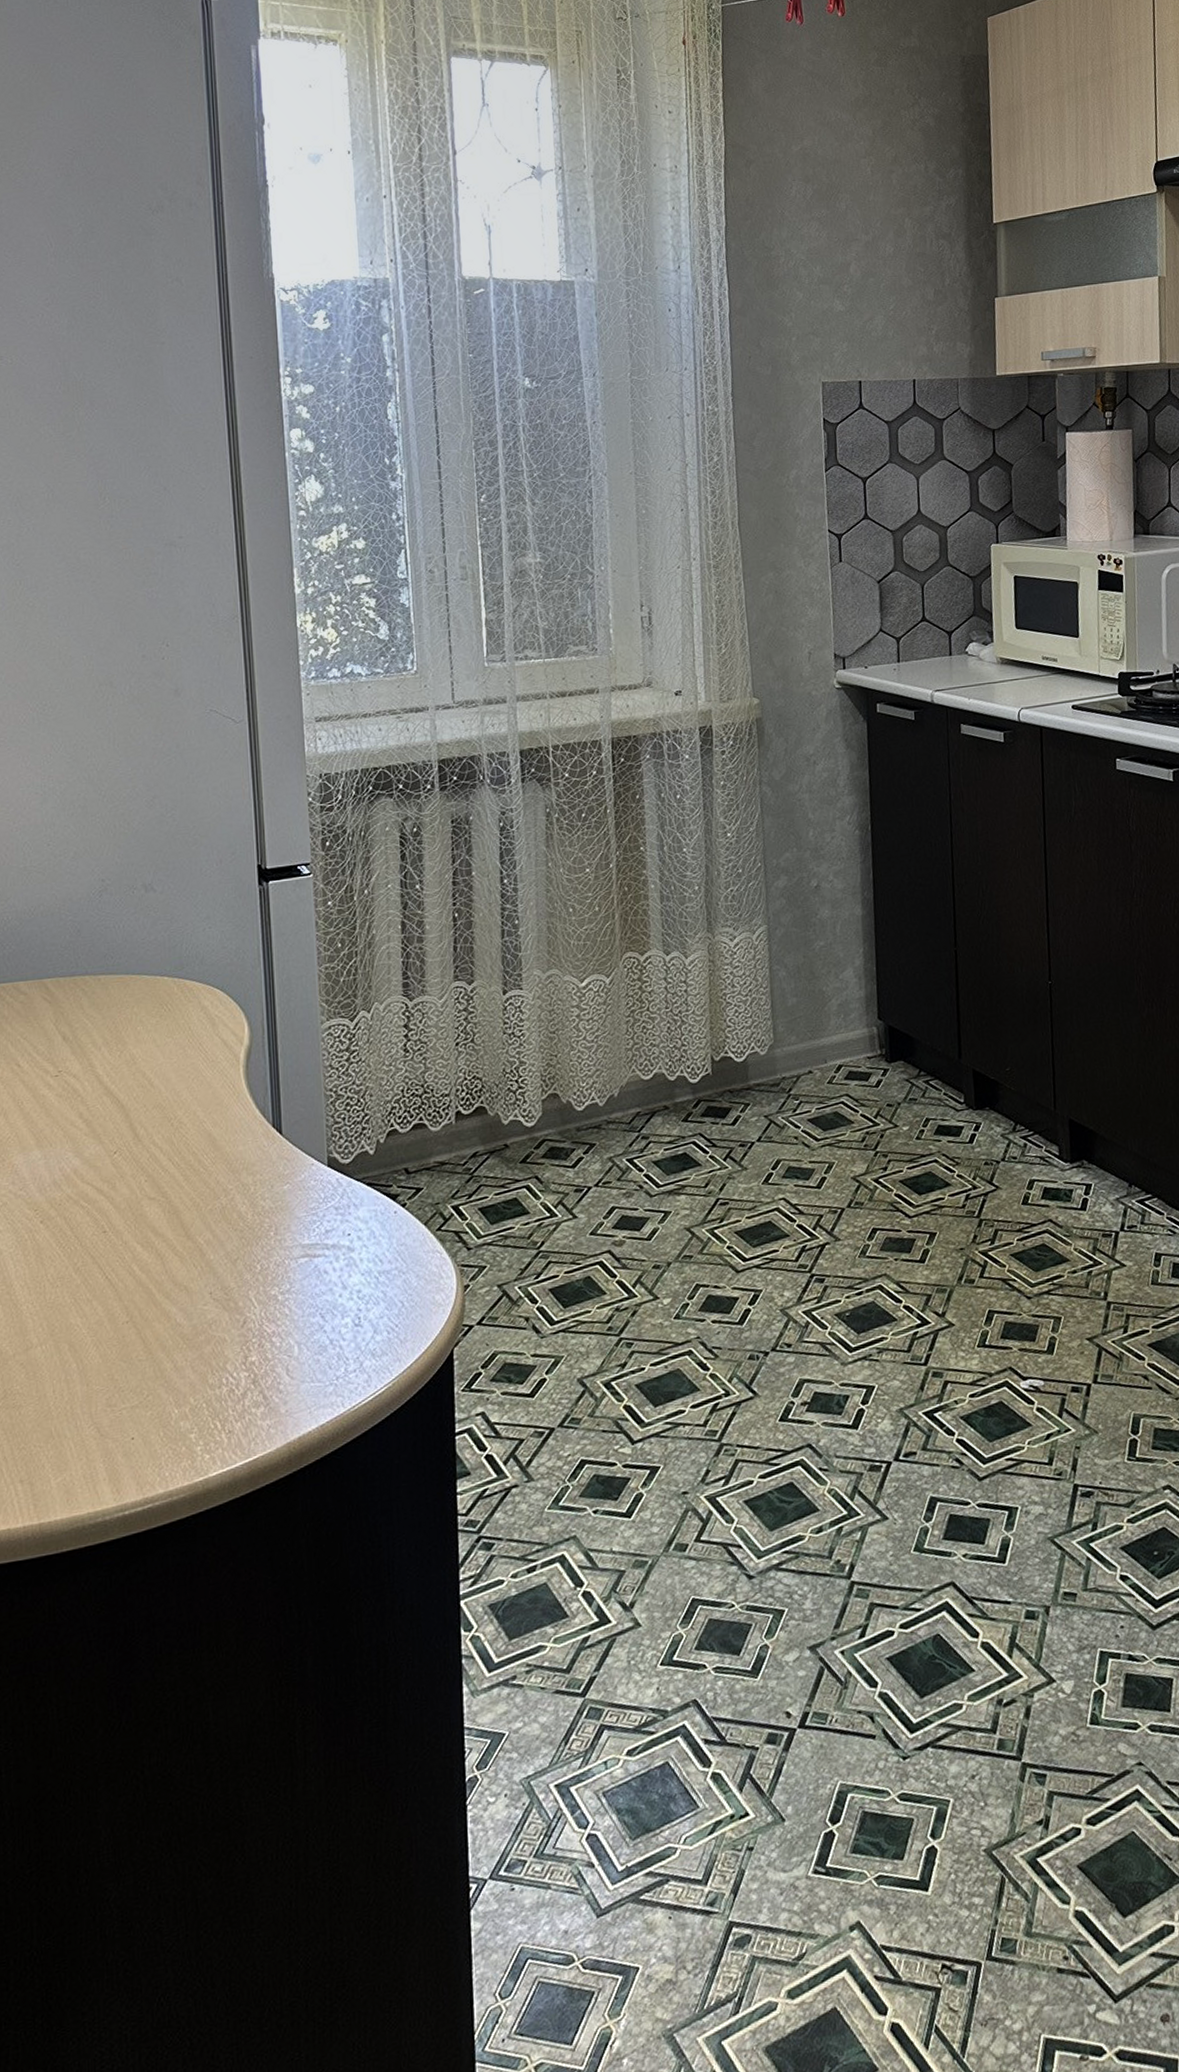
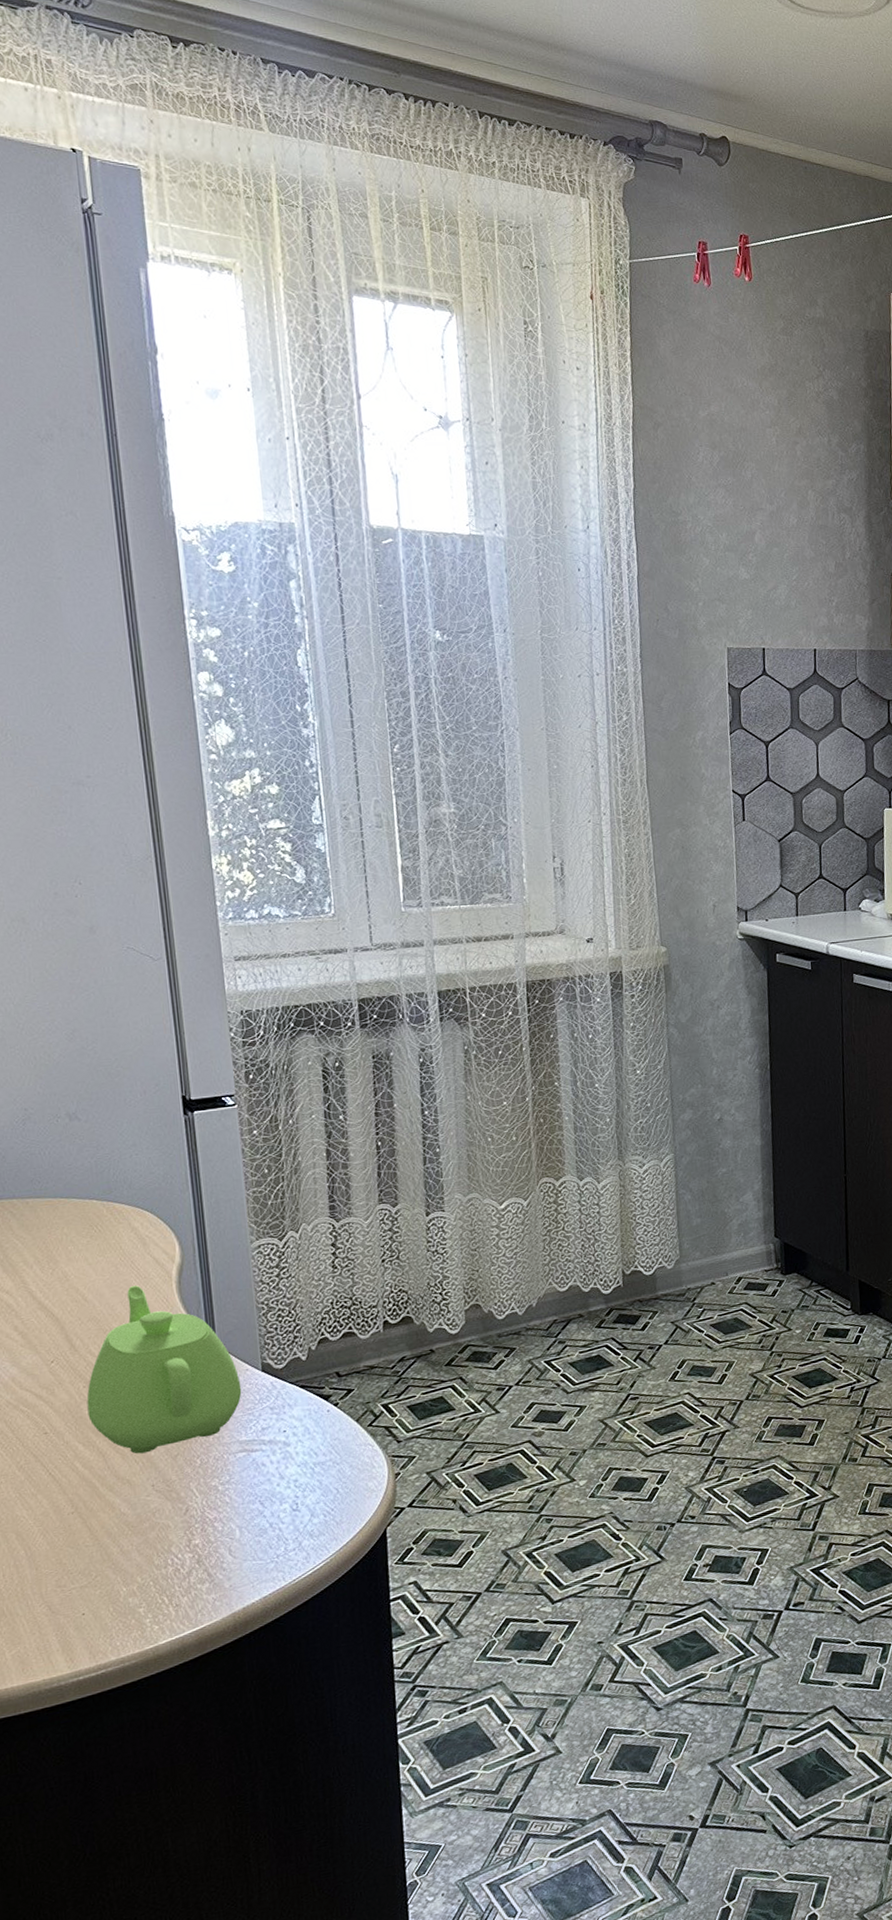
teapot: none [148,1070,306,1257] -> present [87,1286,242,1454]

